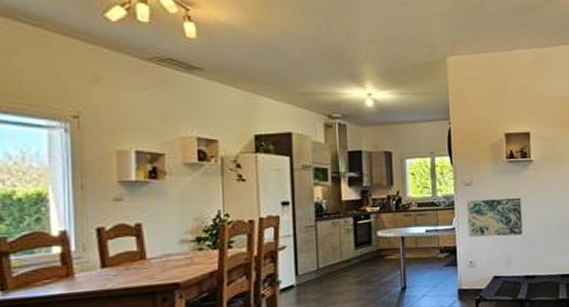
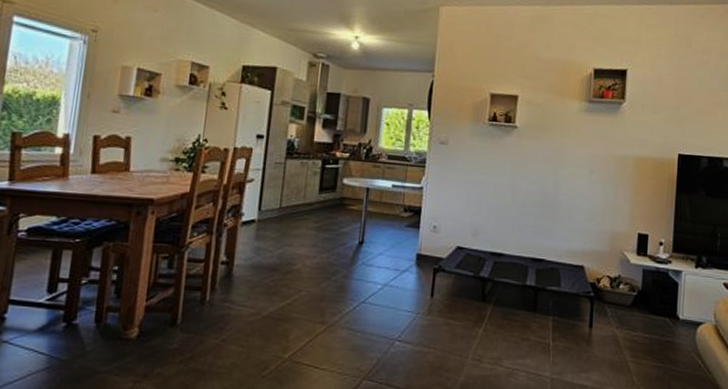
wall art: present [467,197,523,237] -> none [436,159,498,206]

